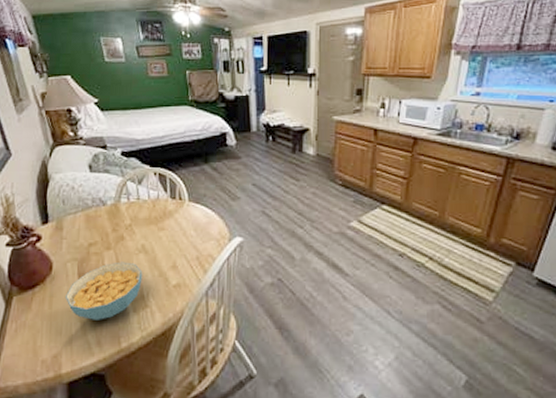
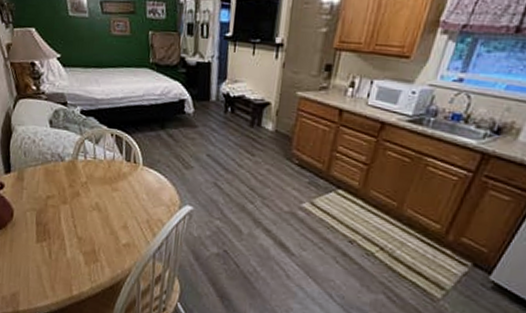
cereal bowl: present [64,261,143,320] -> none [23,216,96,268]

